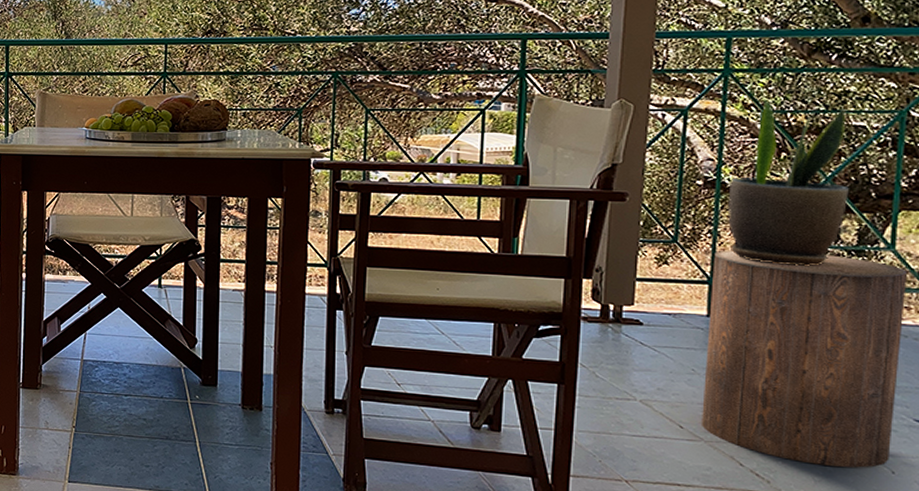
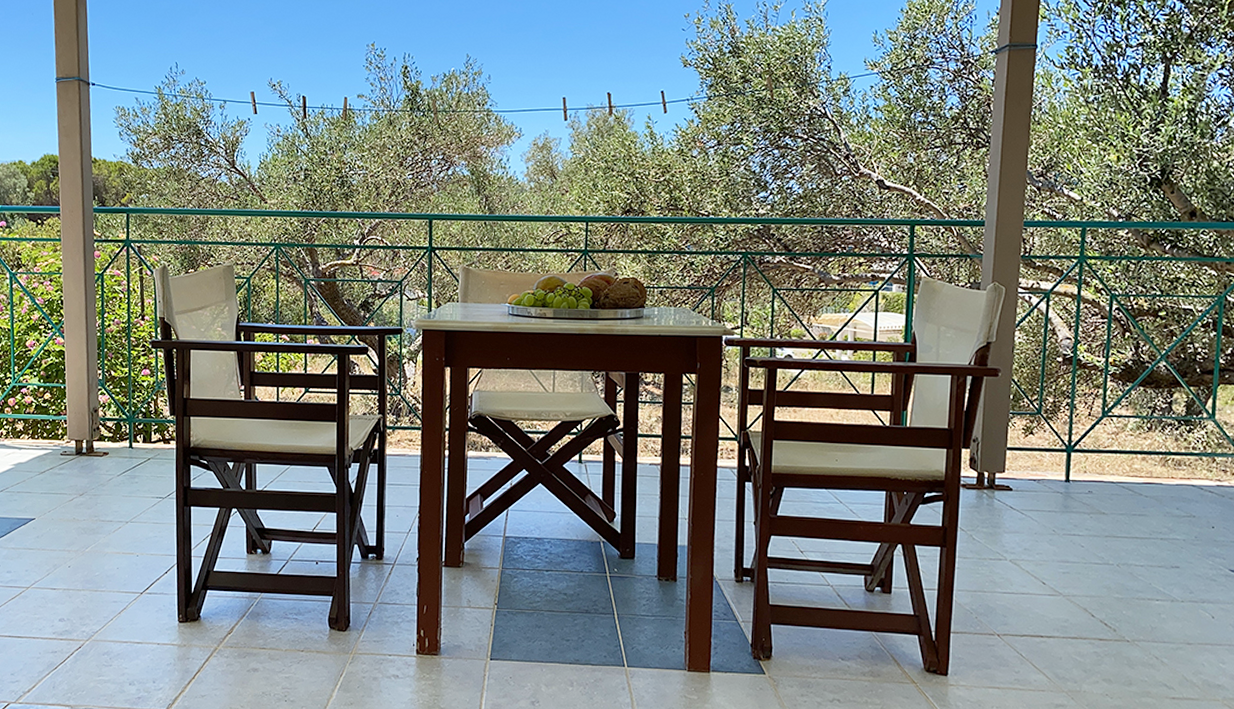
stool: present [702,250,907,468] -> none [1061,421,1224,615]
potted plant: present [728,99,849,266] -> none [1082,284,1179,435]

